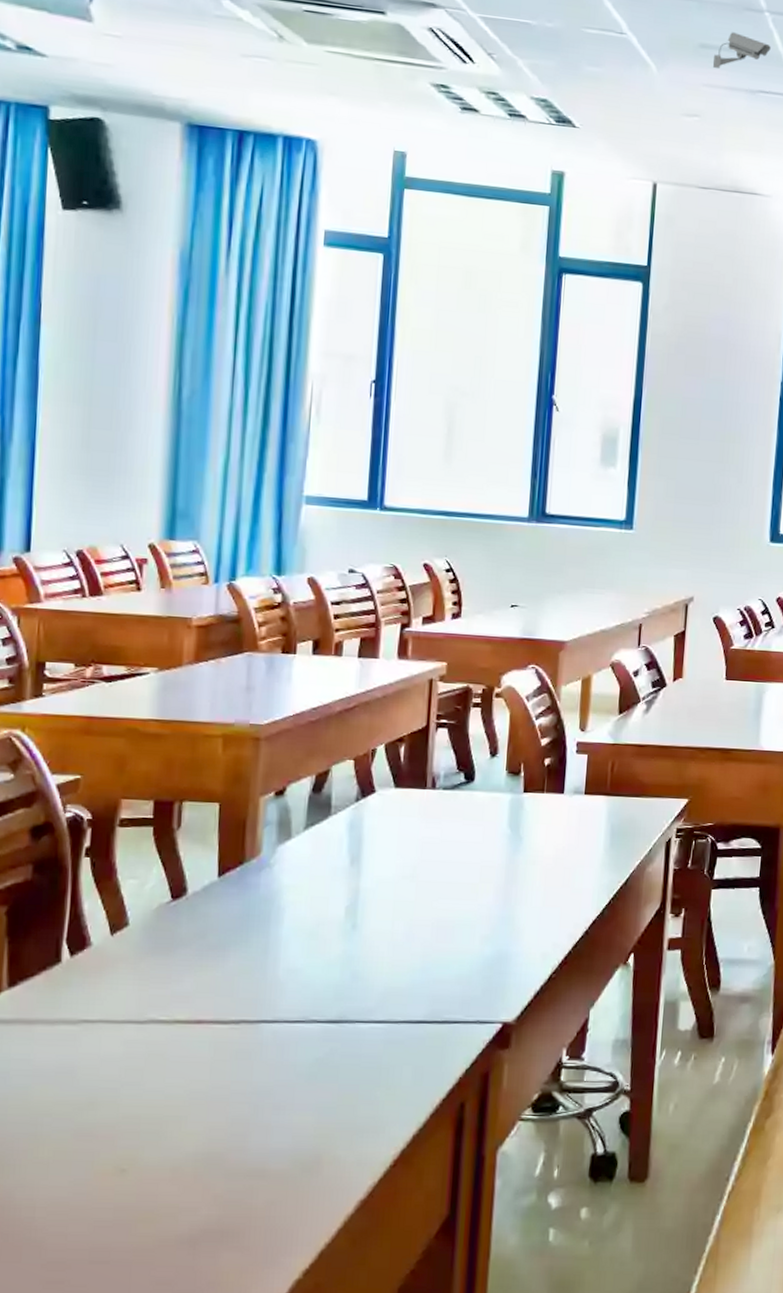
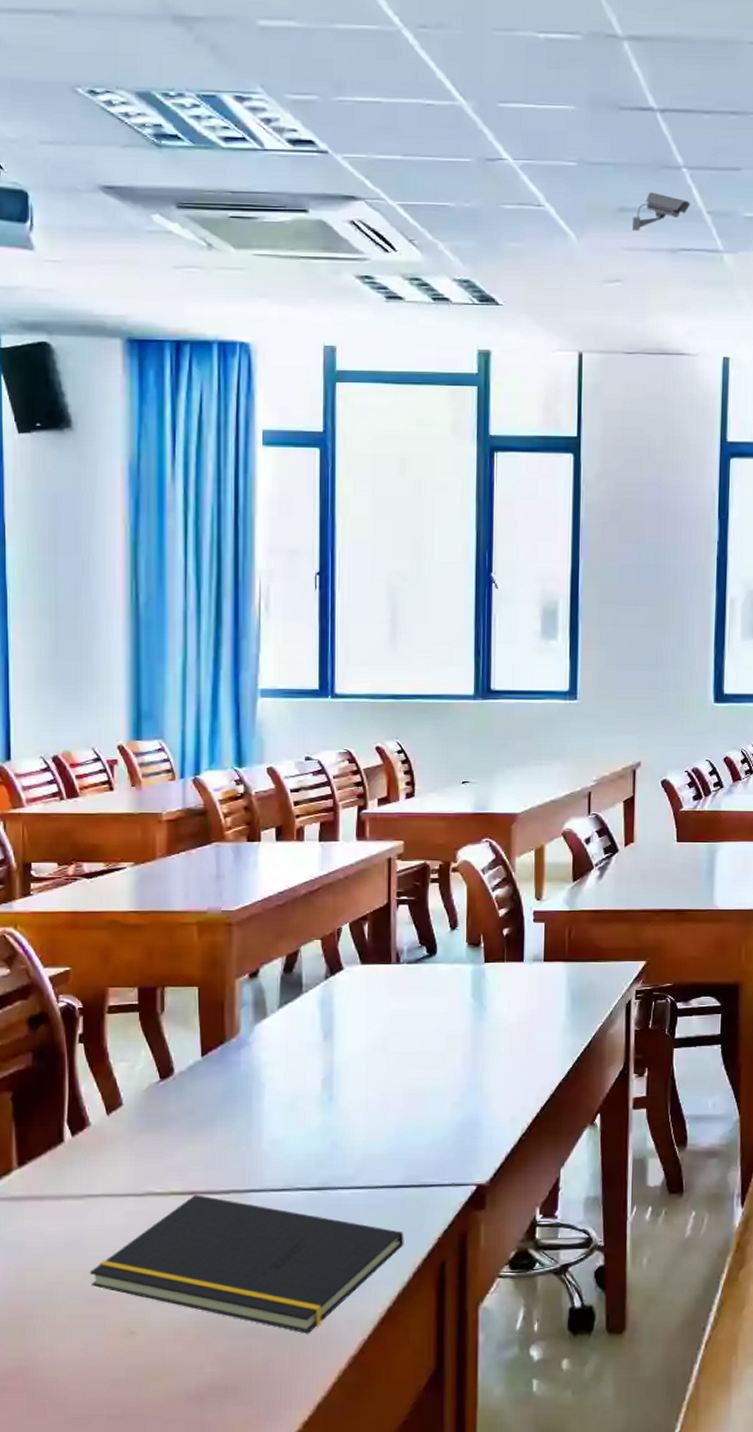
notepad: none [79,1024,423,1176] -> present [89,1195,404,1334]

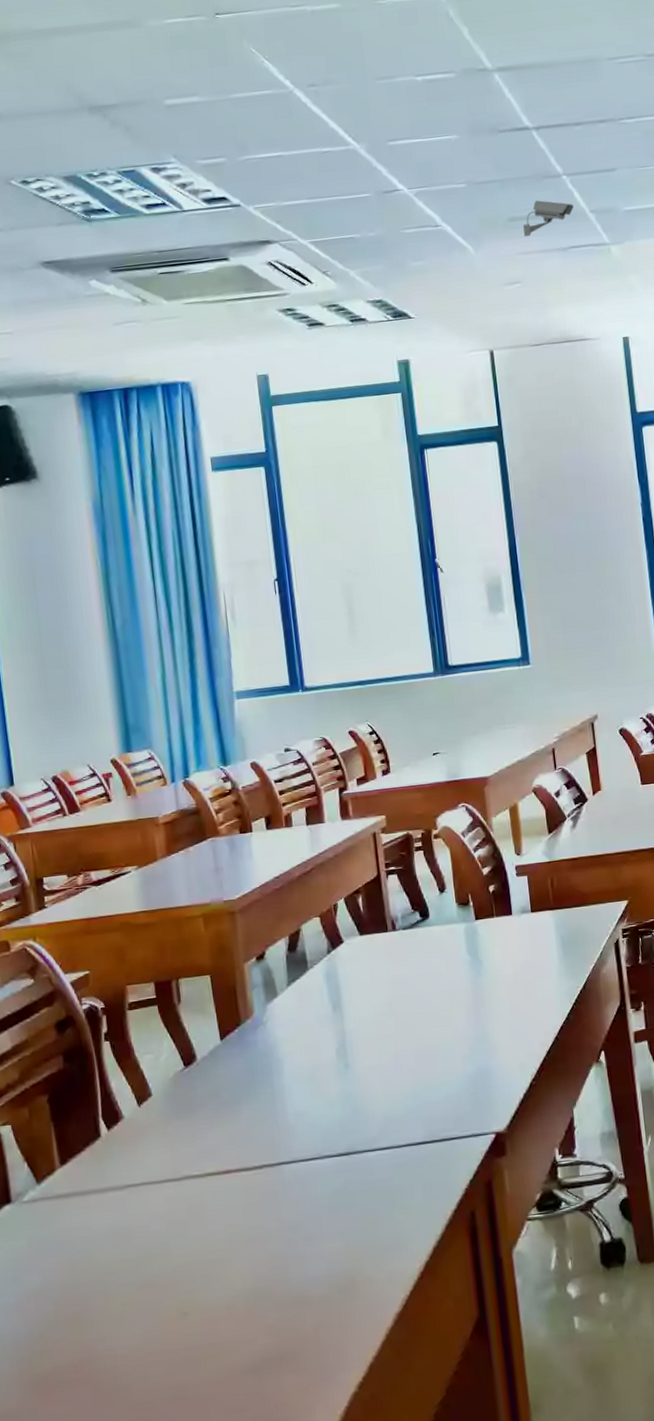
notepad: present [89,1195,404,1334] -> none [138,1173,434,1296]

